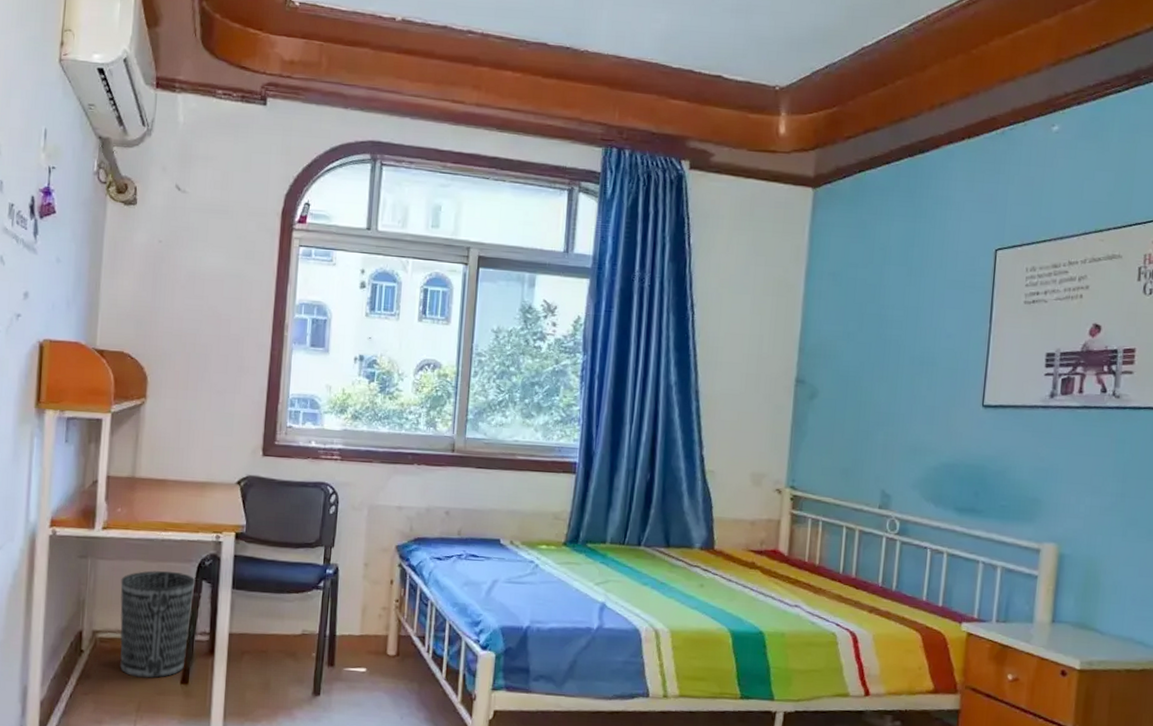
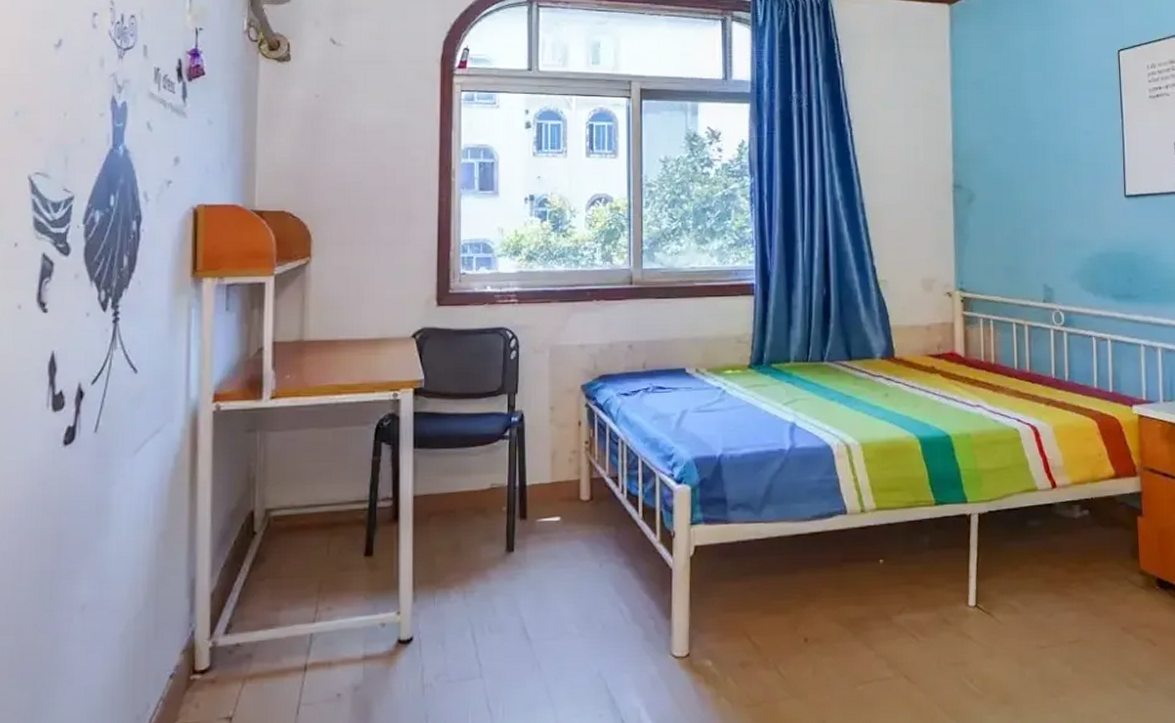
wastebasket: present [120,570,194,679] -> none [293,436,373,556]

